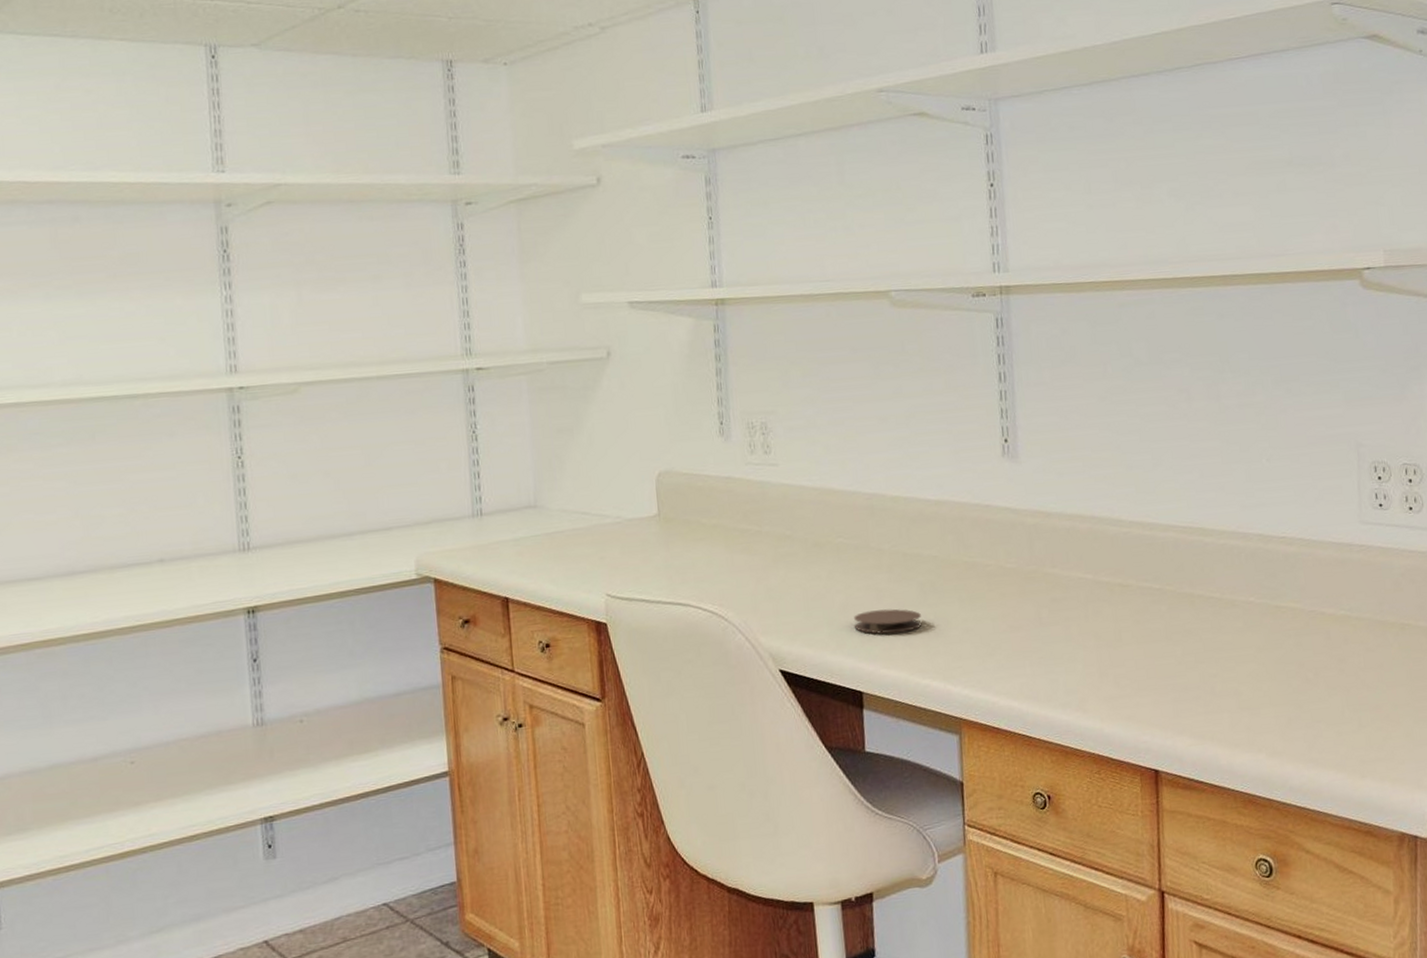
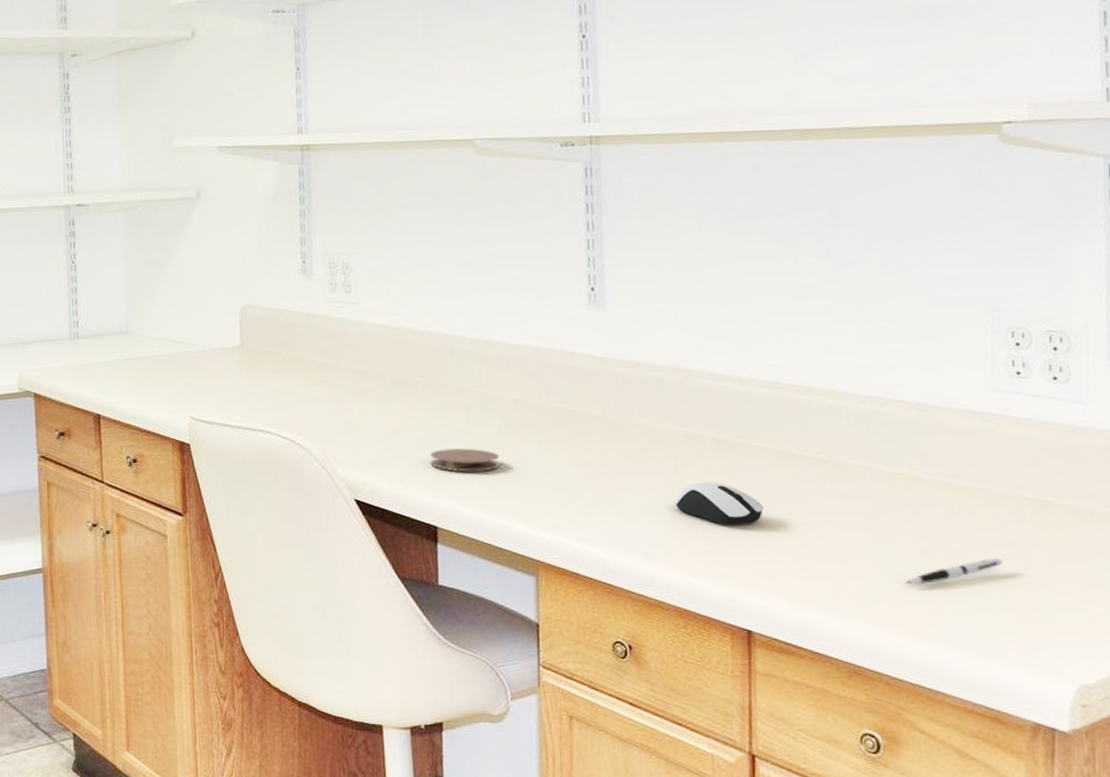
computer mouse: none [1085,626,1167,668] -> present [673,482,764,525]
pen: none [1290,680,1372,712] -> present [905,557,1004,584]

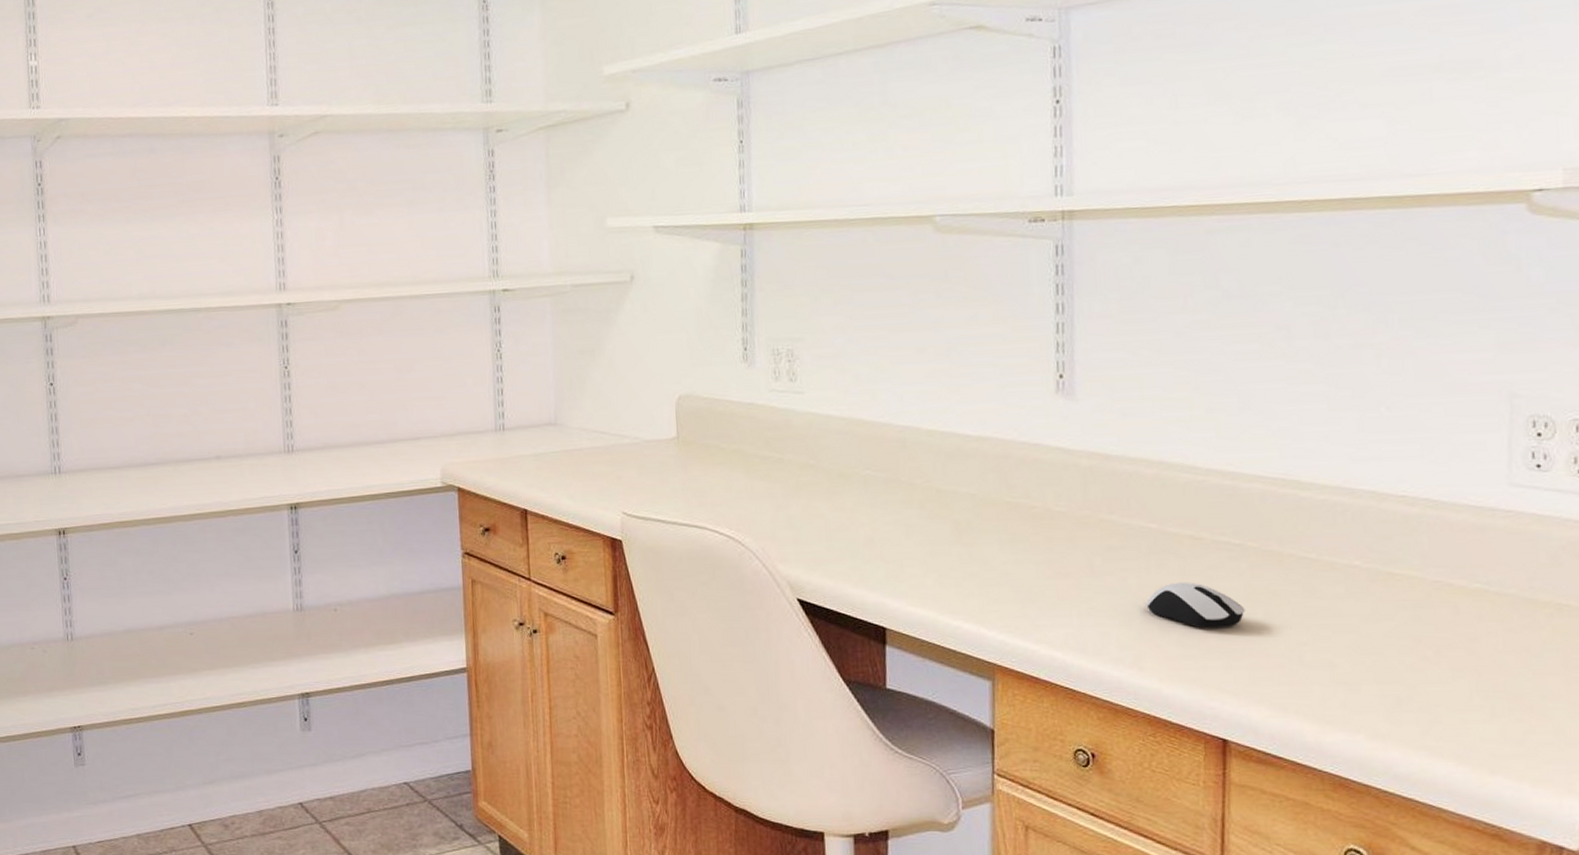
coaster: present [430,448,500,472] -> none [879,546,955,571]
pen: present [905,557,1004,584] -> none [1400,664,1513,692]

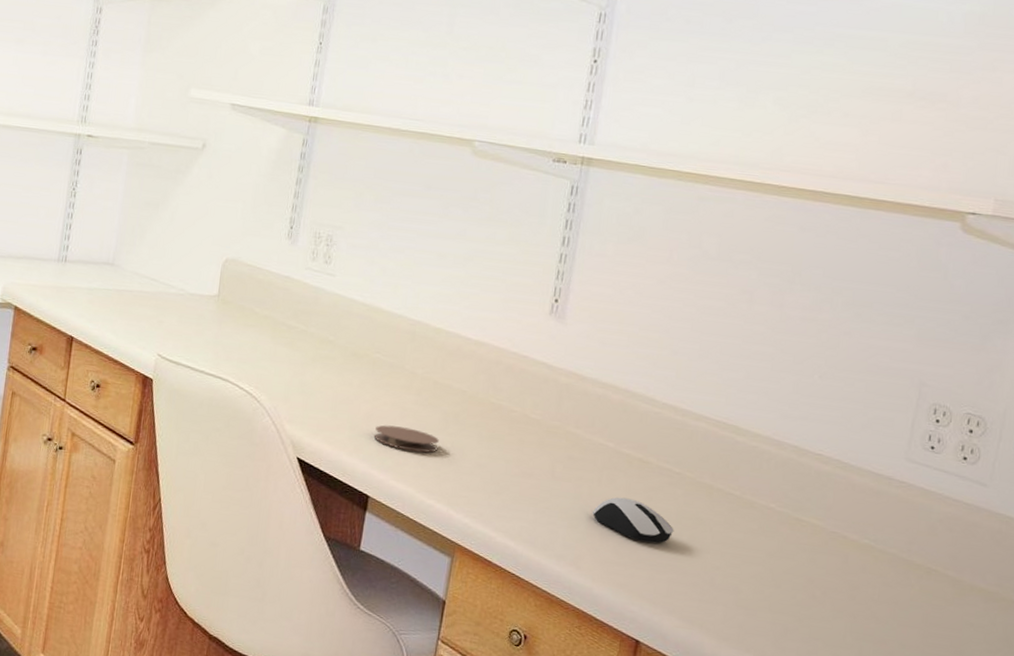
coaster: none [879,546,955,571] -> present [373,425,439,453]

